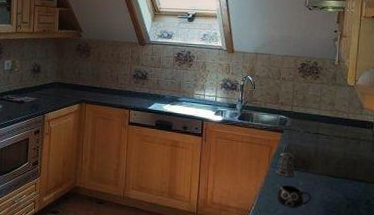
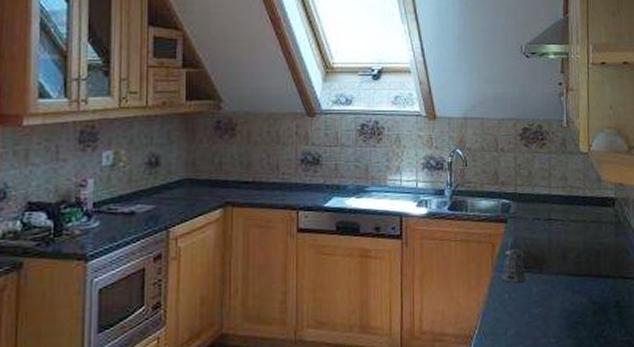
mug: present [276,185,311,207] -> none [505,293,549,324]

